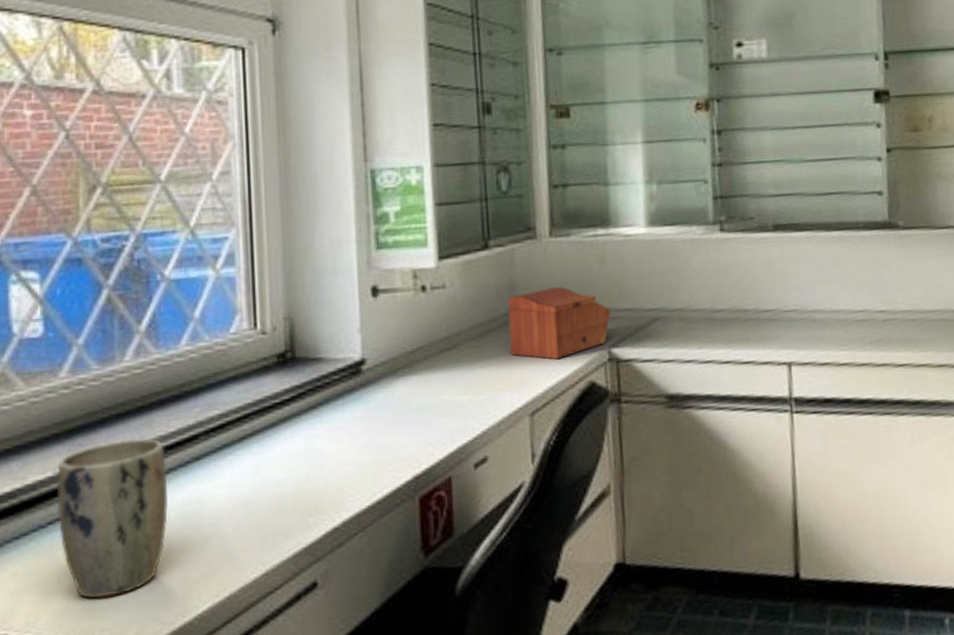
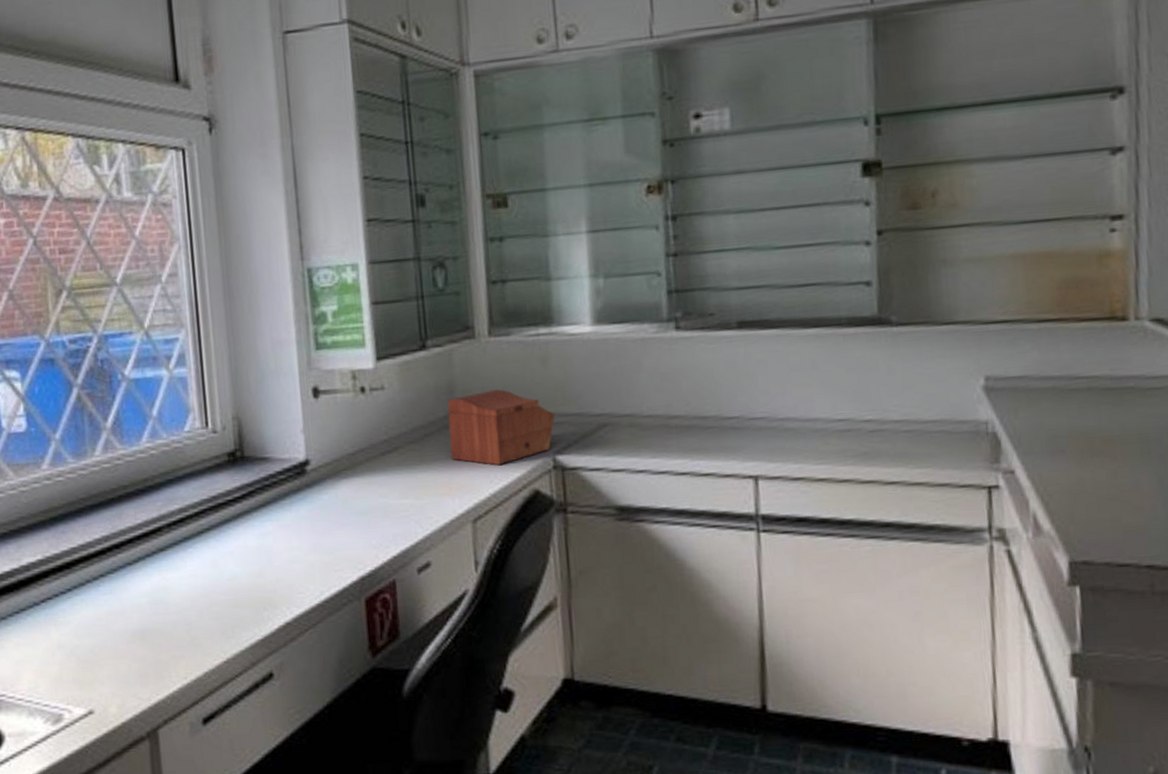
plant pot: present [57,438,168,599] -> none [45,528,139,672]

